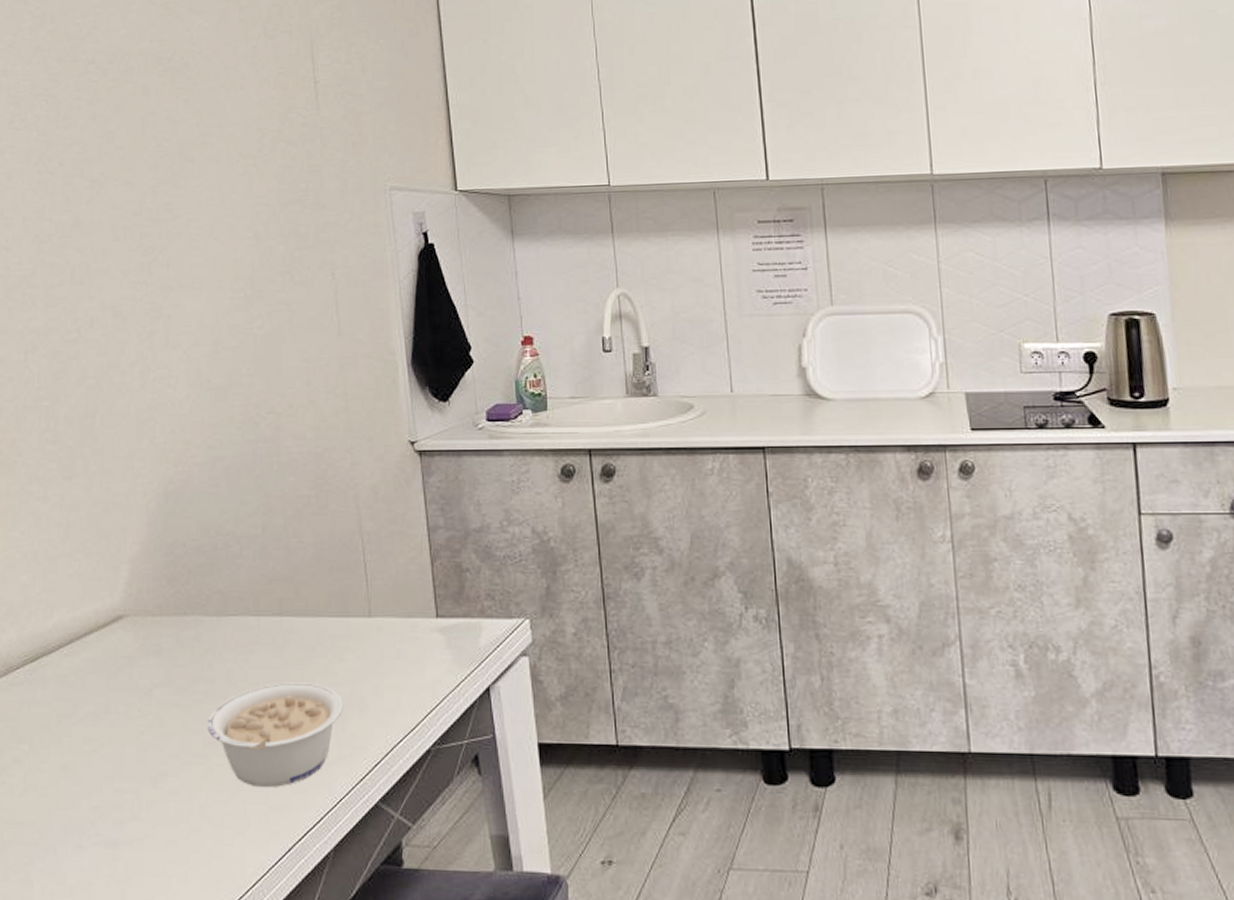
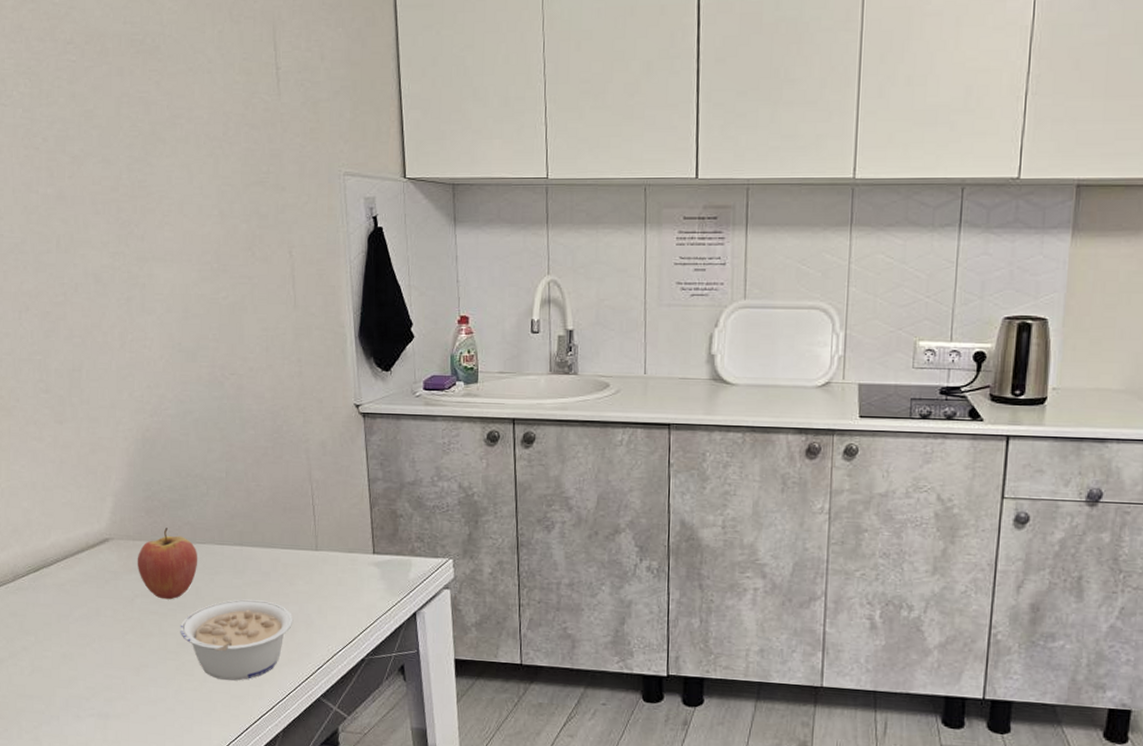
fruit: none [156,598,230,688] -> present [137,528,198,600]

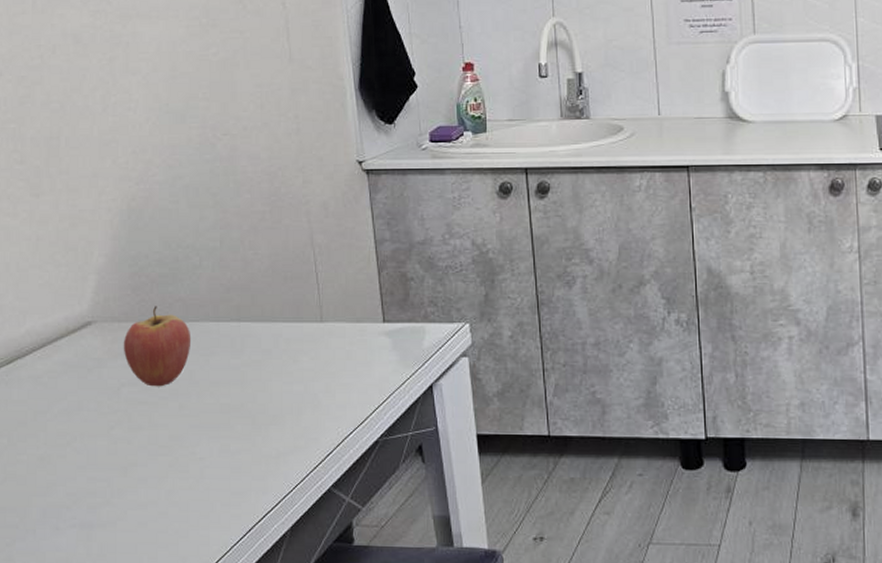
legume: present [180,599,293,681] -> none [172,381,299,475]

